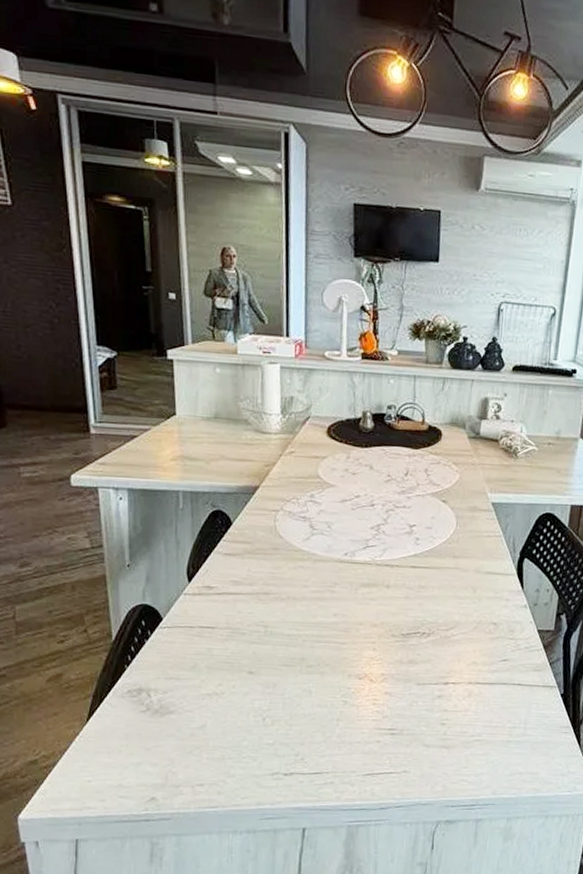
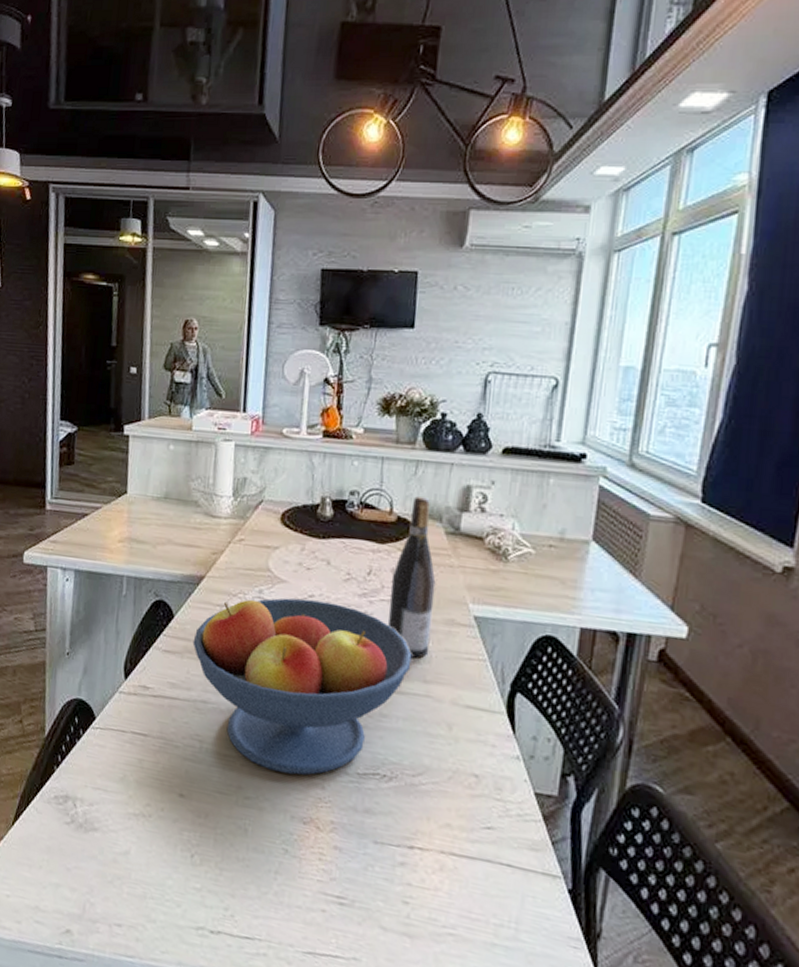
fruit bowl: none [252,499,444,642] -> present [192,598,412,776]
wine bottle: none [422,408,461,540] -> present [387,496,436,658]

